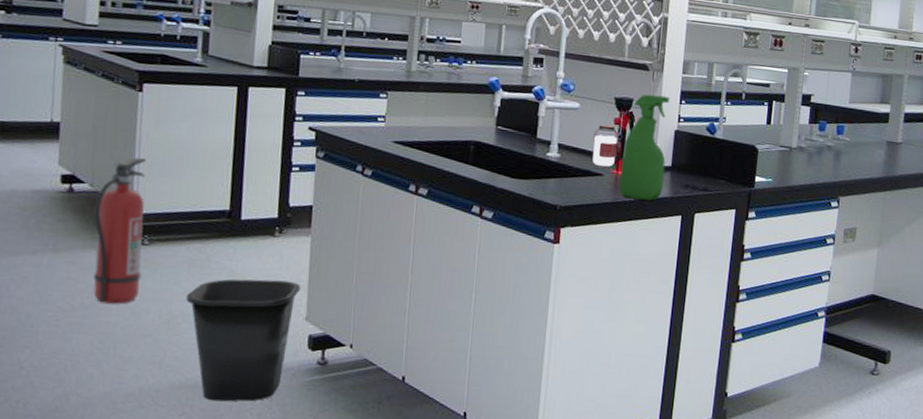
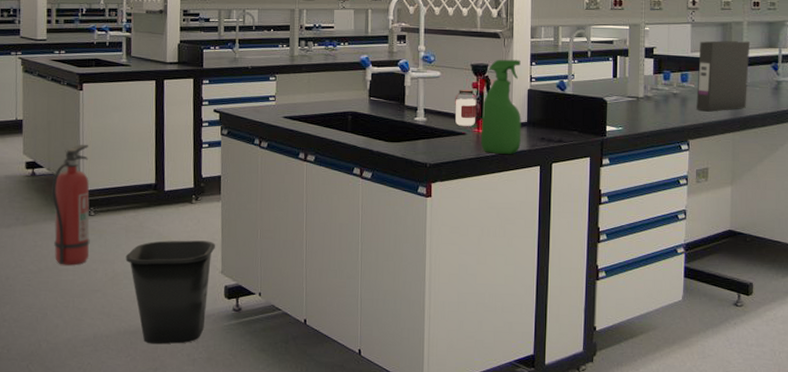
binder: none [849,92,909,168] -> present [696,40,749,112]

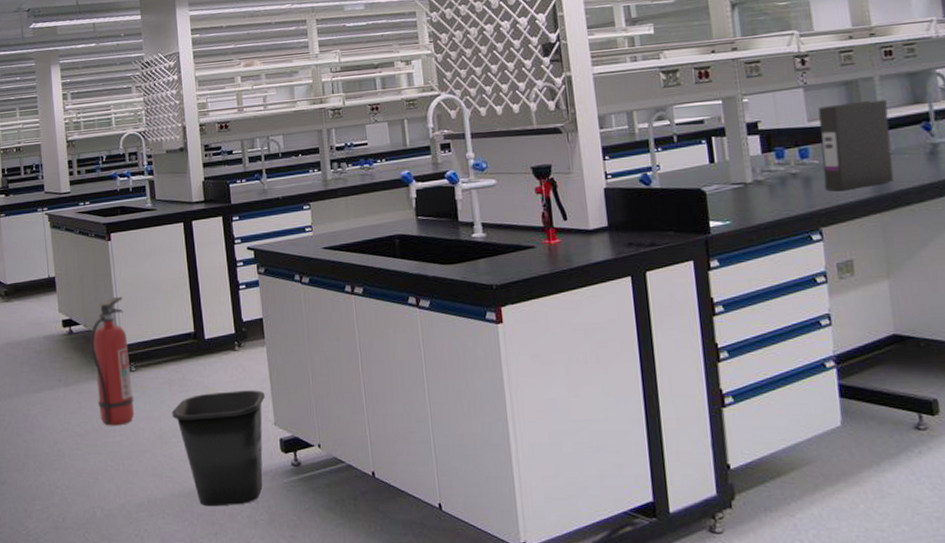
jar: present [455,89,478,126] -> none [516,195,545,238]
spray bottle: present [480,59,521,155] -> none [551,155,604,267]

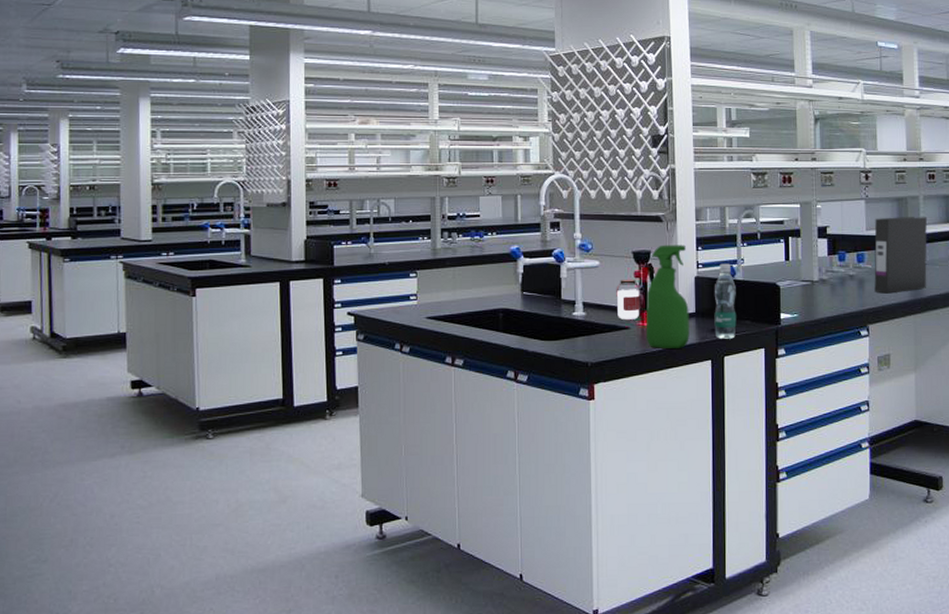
fire extinguisher: present [90,296,135,426] -> none [162,357,209,497]
waste bin: present [172,390,265,507] -> none [250,461,354,583]
jar: none [516,195,545,238] -> present [616,279,641,319]
spray bottle: none [551,155,604,267] -> present [645,244,690,350]
bottle: none [627,171,658,253] -> present [714,263,737,339]

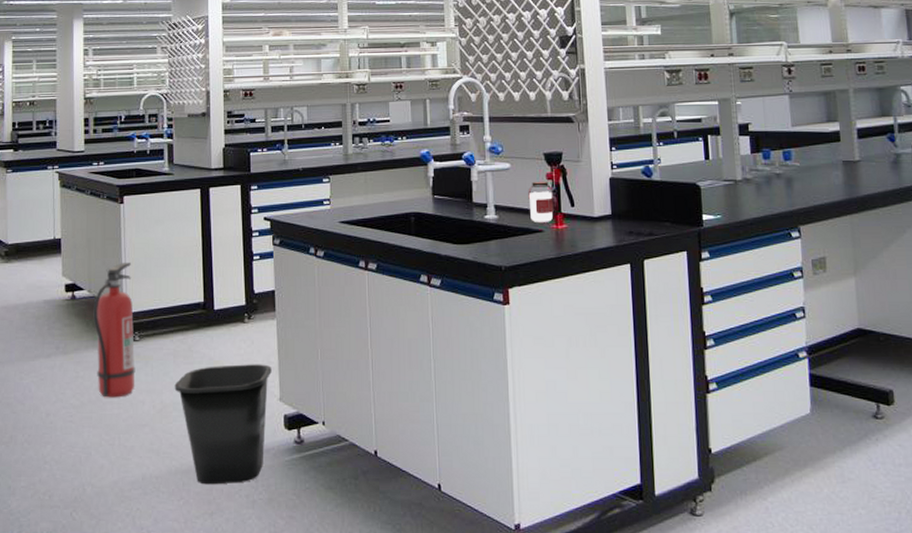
fire extinguisher: none [162,357,209,497] -> present [93,262,136,398]
waste bin: none [250,461,354,583] -> present [174,364,272,485]
spray bottle: present [645,244,690,350] -> none [560,145,606,253]
bottle: present [714,263,737,339] -> none [630,163,656,242]
binder: present [874,217,927,294] -> none [801,111,862,193]

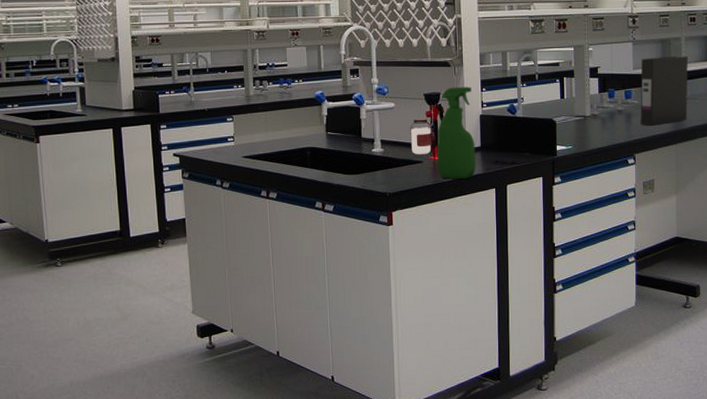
fire extinguisher: present [93,262,136,398] -> none [16,196,60,317]
waste bin: present [174,364,272,485] -> none [96,283,185,387]
spray bottle: none [560,145,606,253] -> present [437,86,476,180]
binder: none [801,111,862,193] -> present [640,56,688,126]

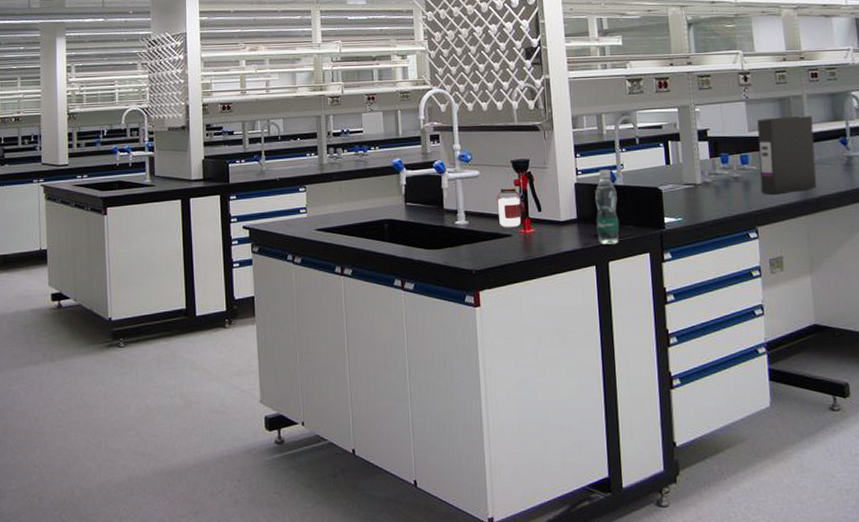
spray bottle: present [437,86,476,180] -> none [527,152,572,256]
bottle: none [497,102,518,170] -> present [595,169,620,244]

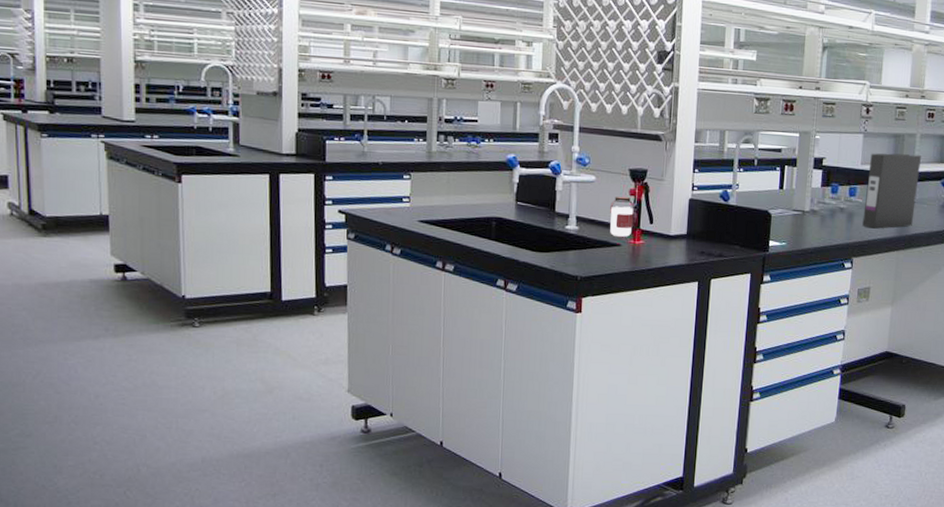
bottle: present [595,169,620,244] -> none [703,187,729,262]

